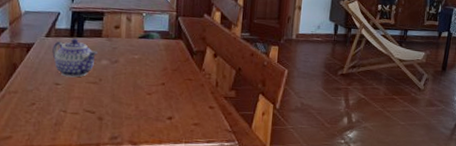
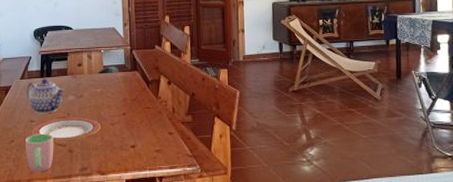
cup: none [48,98,81,139] -> present [25,133,53,172]
plate: none [56,83,136,109] -> present [31,117,100,142]

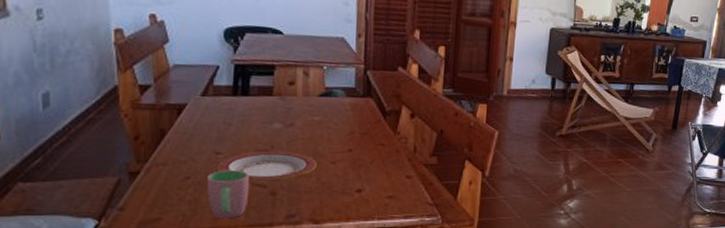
teapot: present [26,78,64,114] -> none [210,97,268,145]

